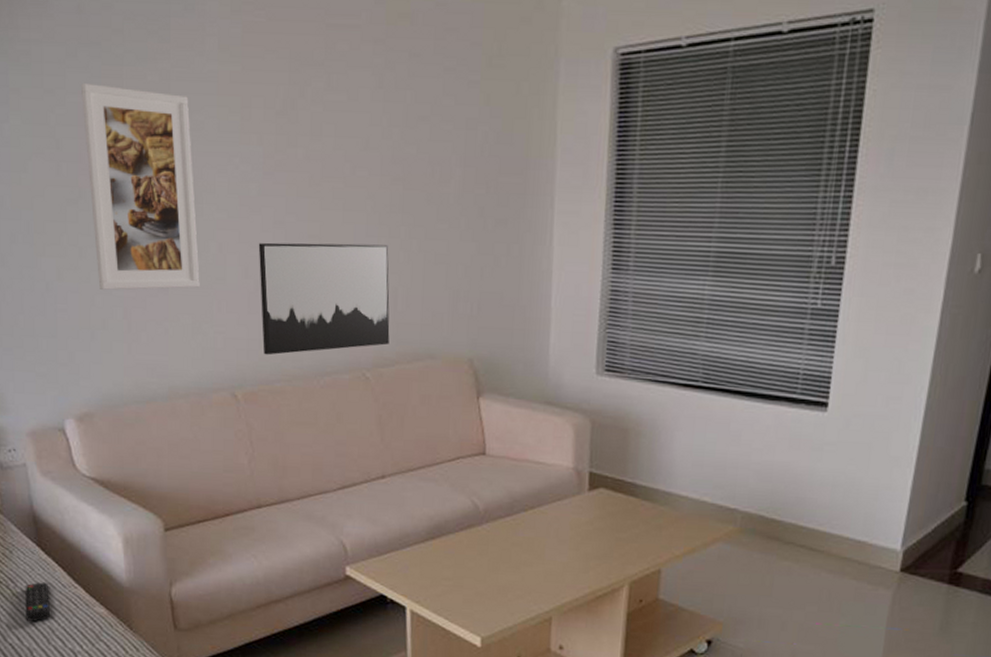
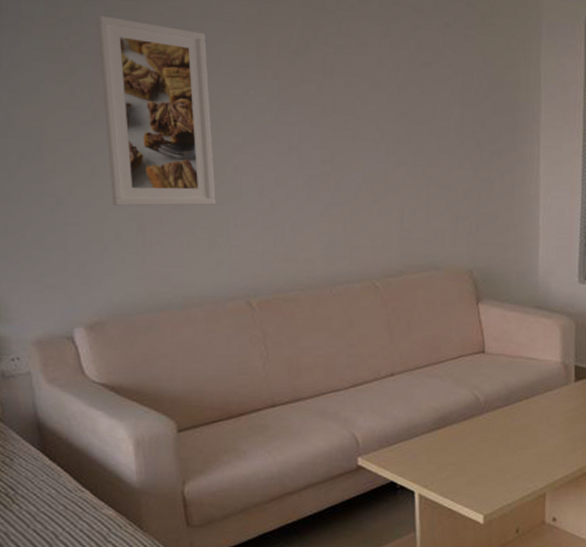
remote control: present [25,582,51,622] -> none [26,488,55,527]
wall art: present [258,242,390,355] -> none [273,166,397,267]

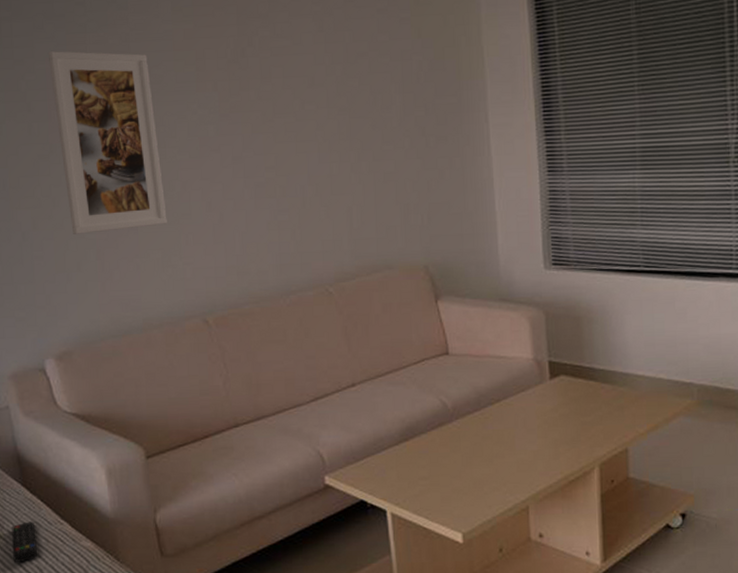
remote control: none [26,488,55,527] -> present [12,521,38,562]

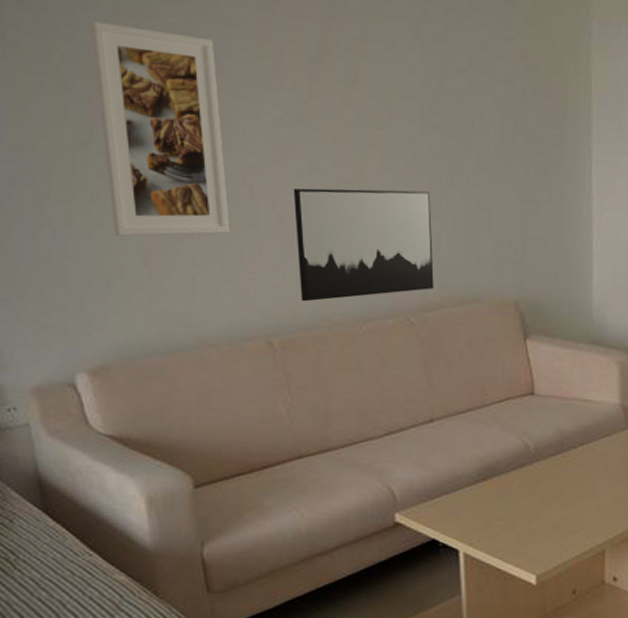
remote control: present [12,521,38,562] -> none [29,552,61,596]
wall art: none [219,168,348,281] -> present [293,188,434,302]

